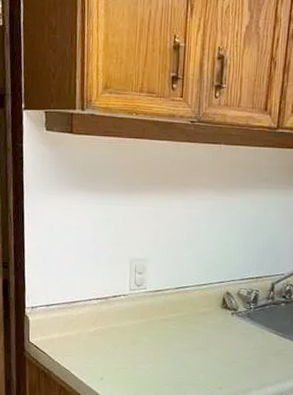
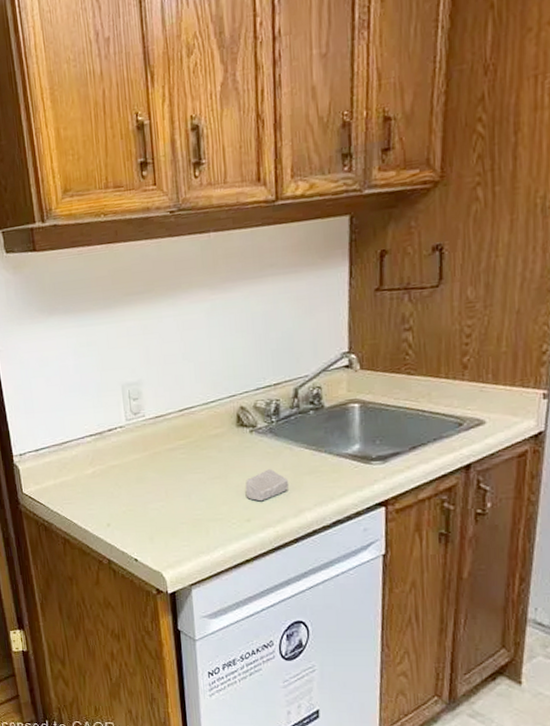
soap bar: none [221,347,258,374] -> present [245,469,289,502]

